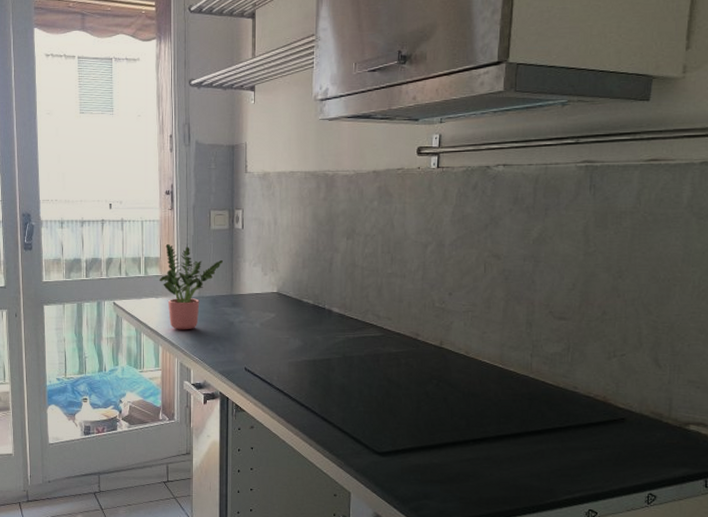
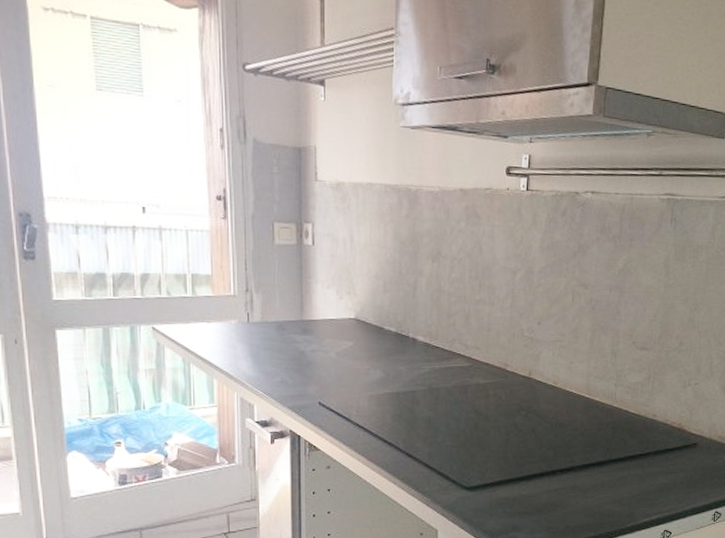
potted plant: present [160,244,223,330] -> none [212,260,290,360]

